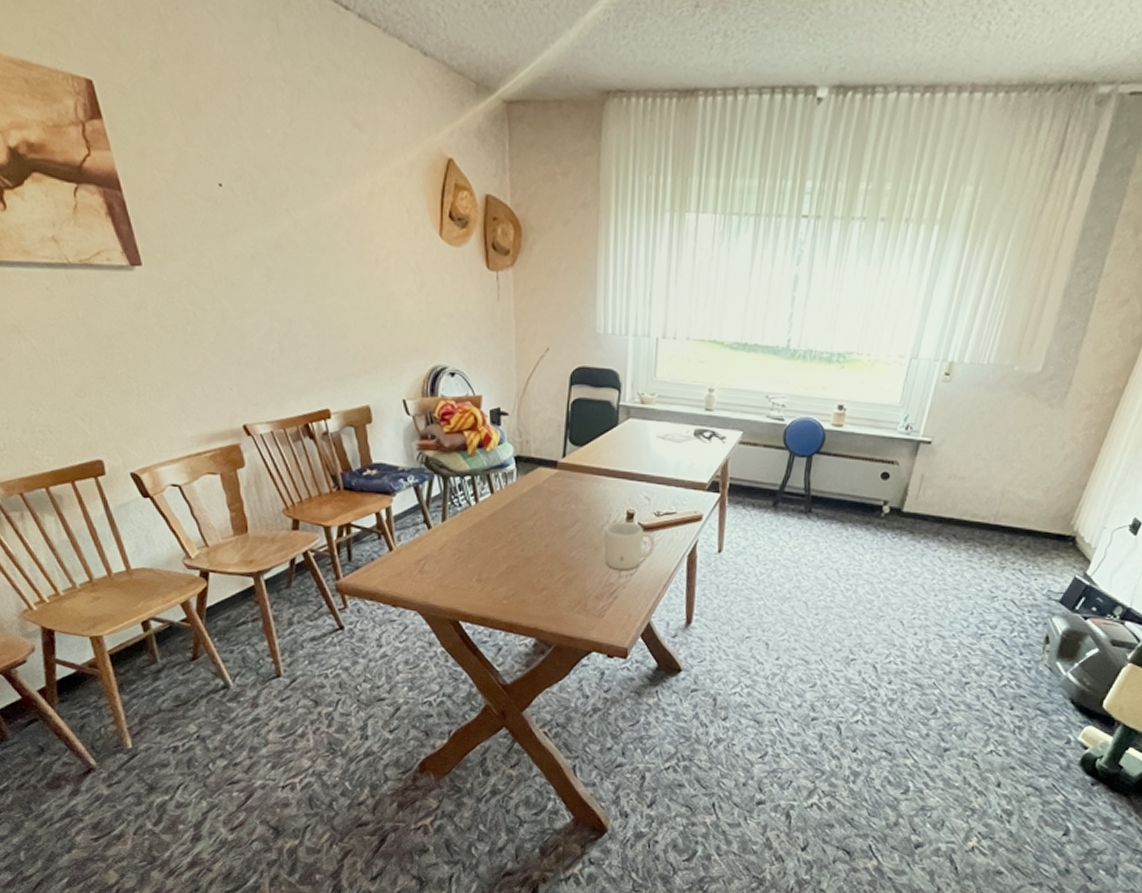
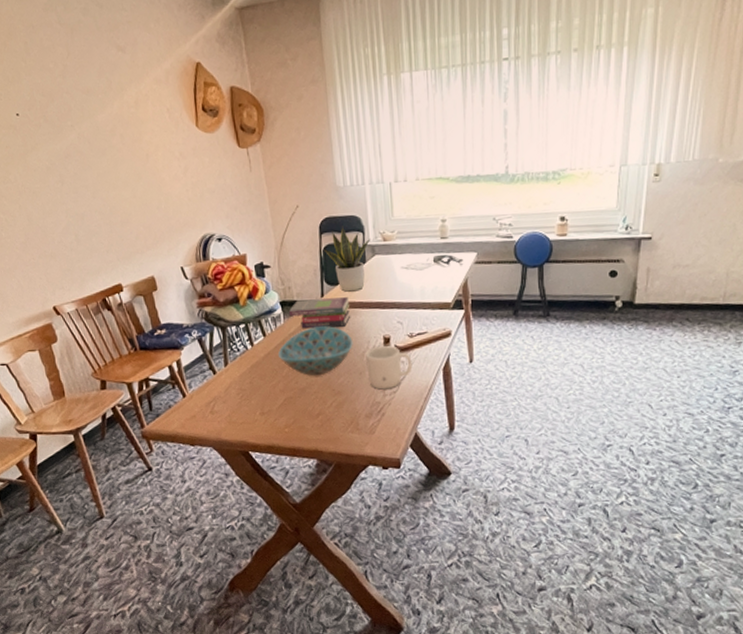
bowl: none [505,490,592,546] -> present [277,326,353,376]
books: none [524,457,593,495] -> present [289,297,350,329]
potted plant: none [572,379,628,456] -> present [324,226,371,292]

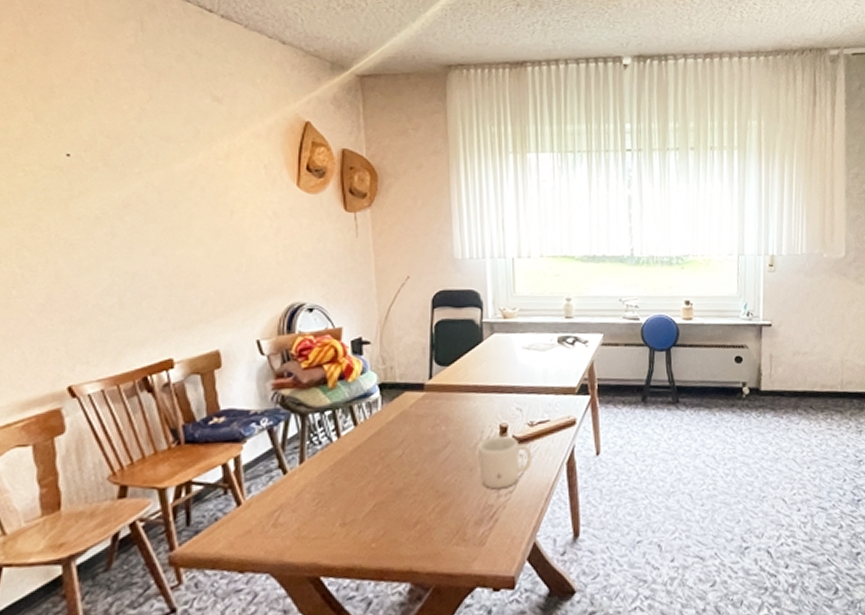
bowl: present [277,326,353,376] -> none [370,413,464,475]
books: present [289,297,350,329] -> none [389,379,462,417]
potted plant: present [324,226,371,292] -> none [436,300,490,374]

